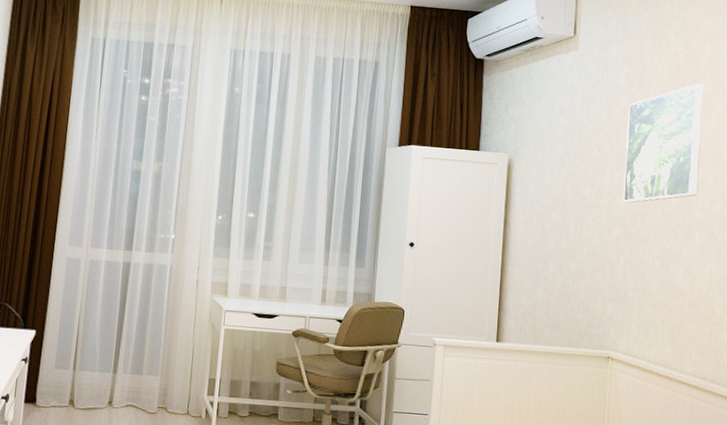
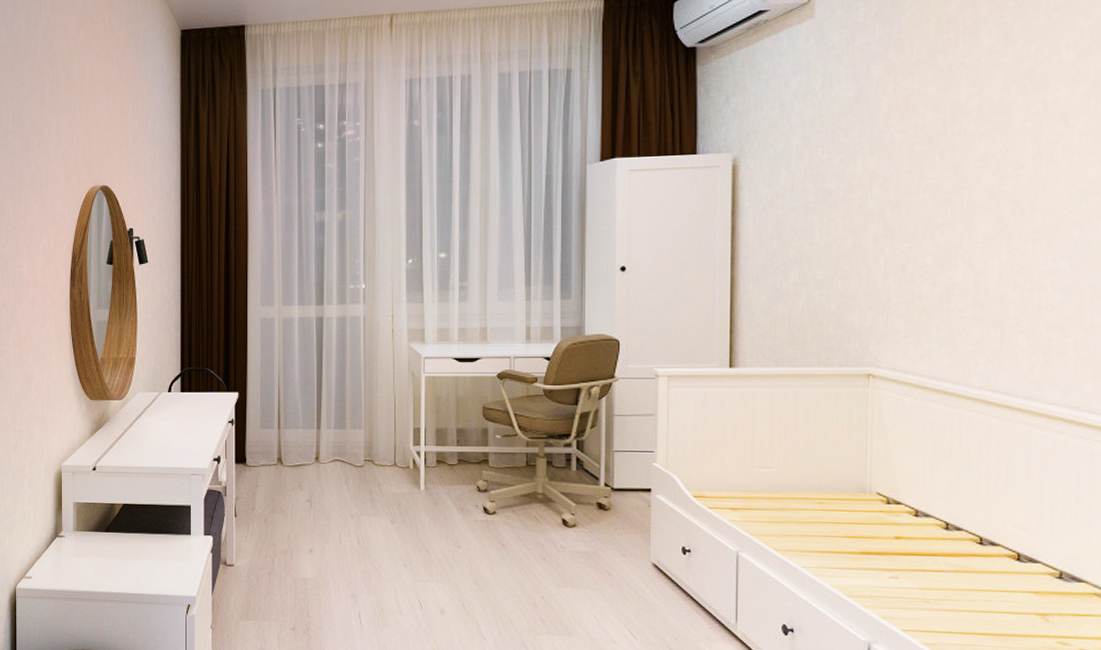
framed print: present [622,83,704,204] -> none [880,35,986,194]

